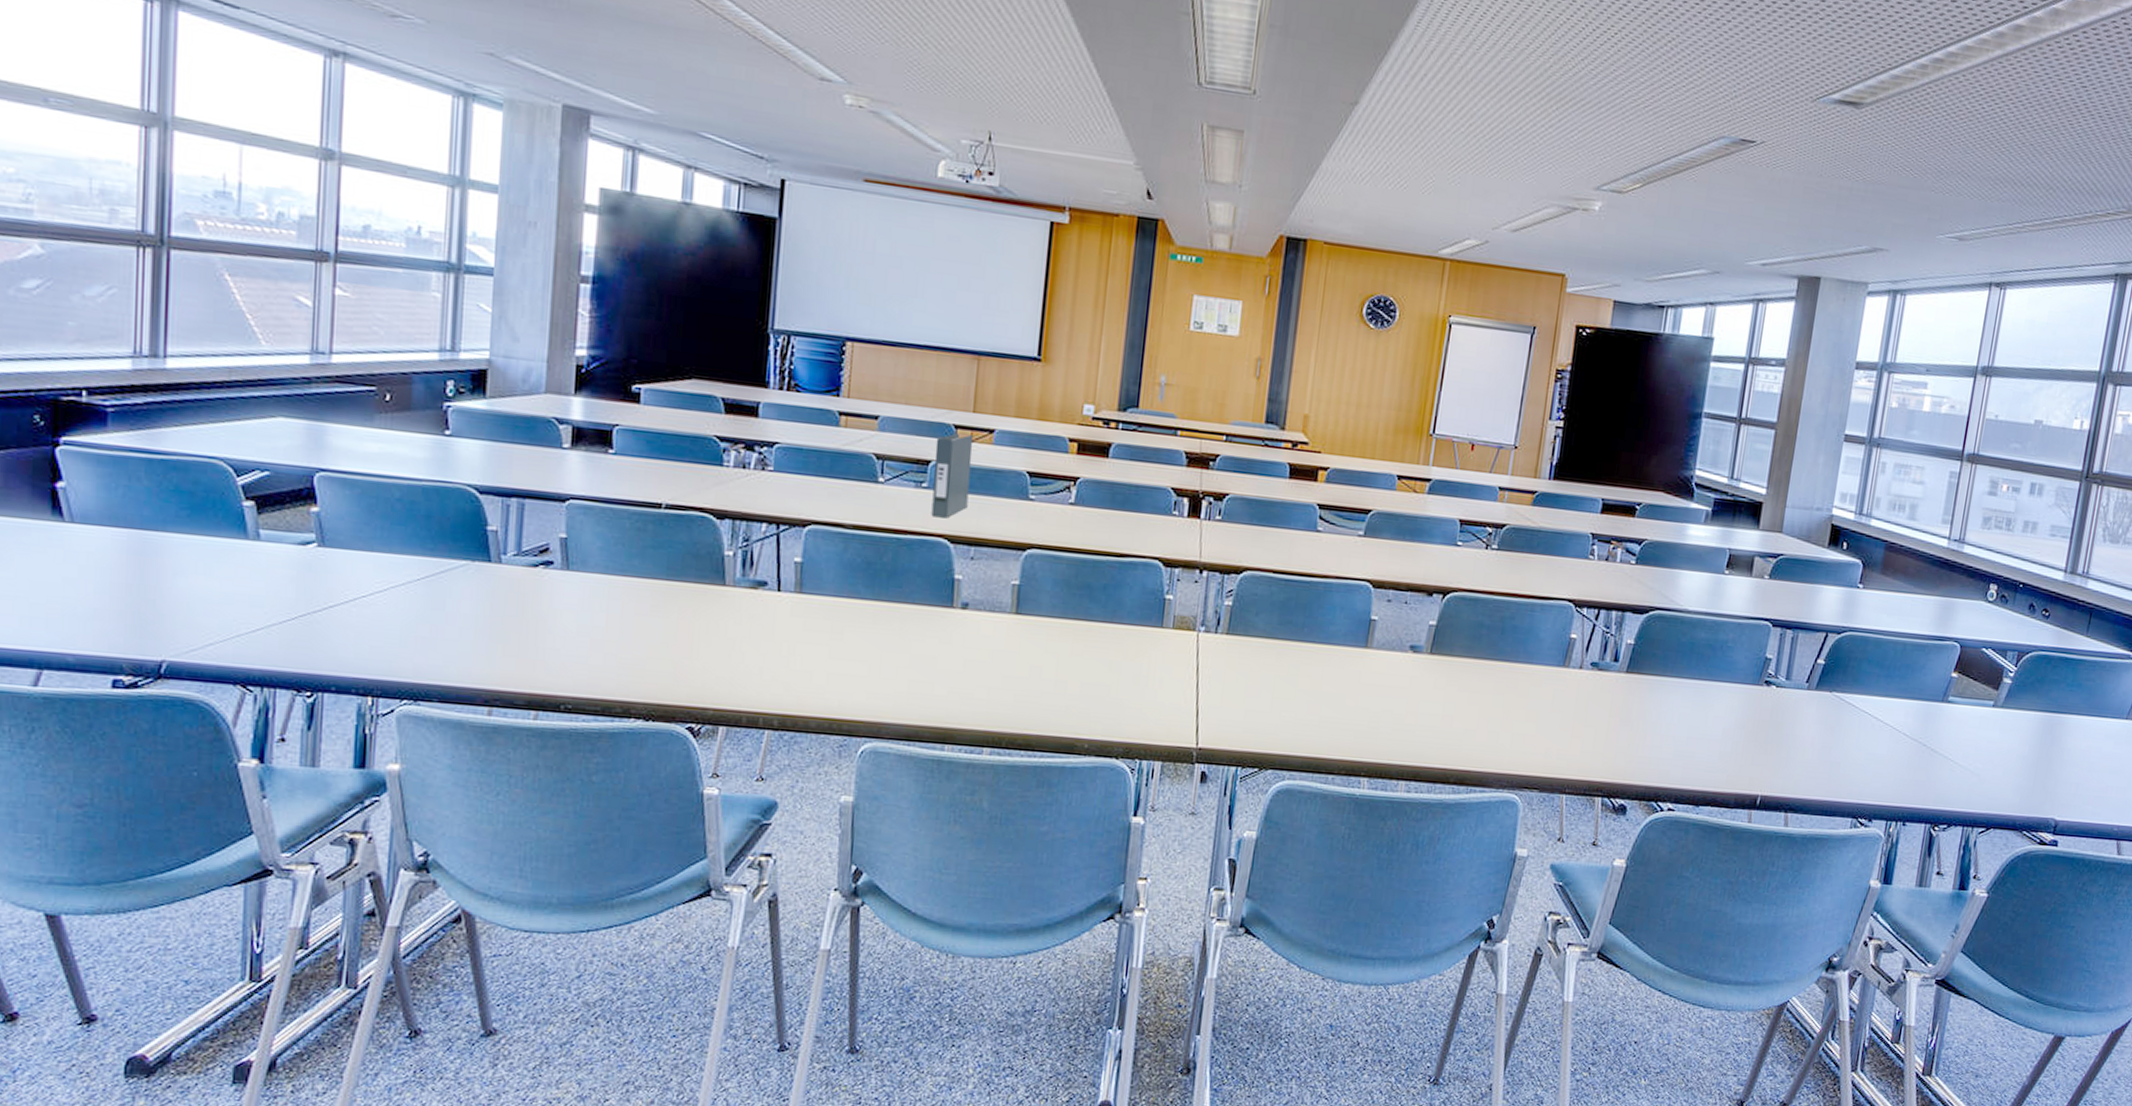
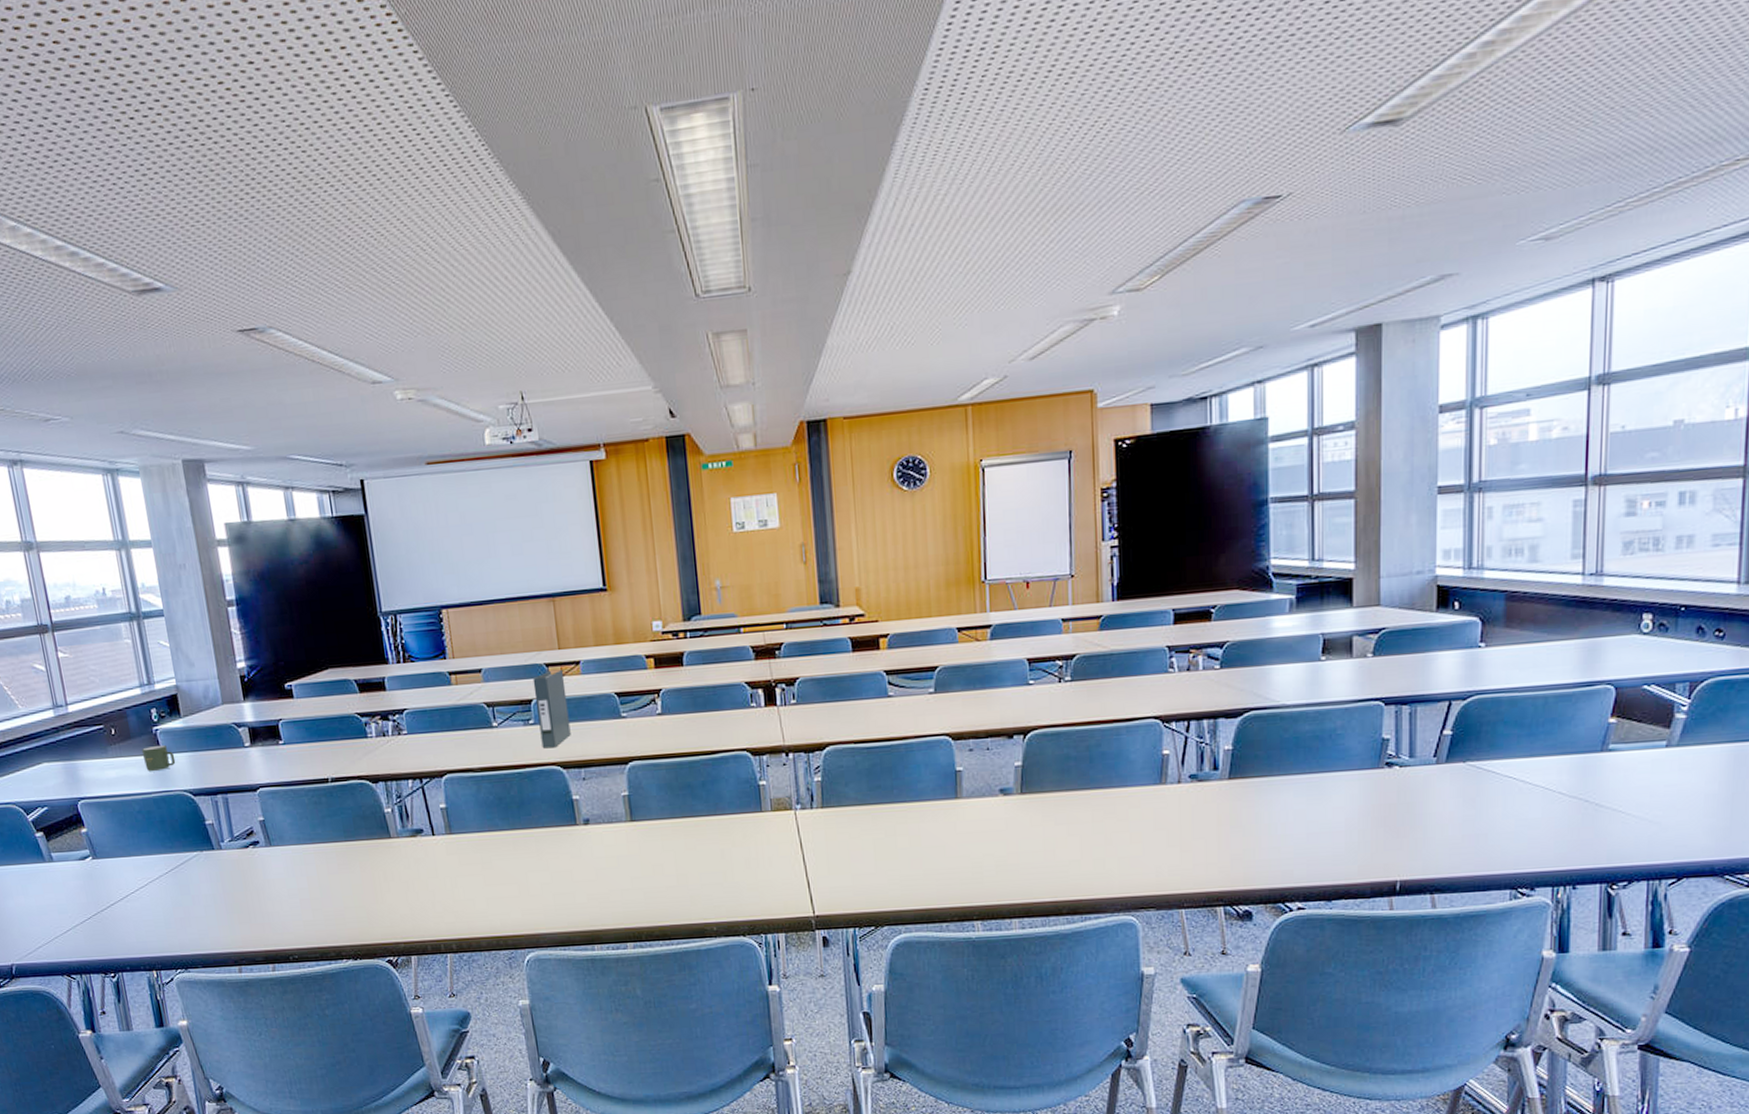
mug: none [421,424,466,457] -> present [141,744,176,772]

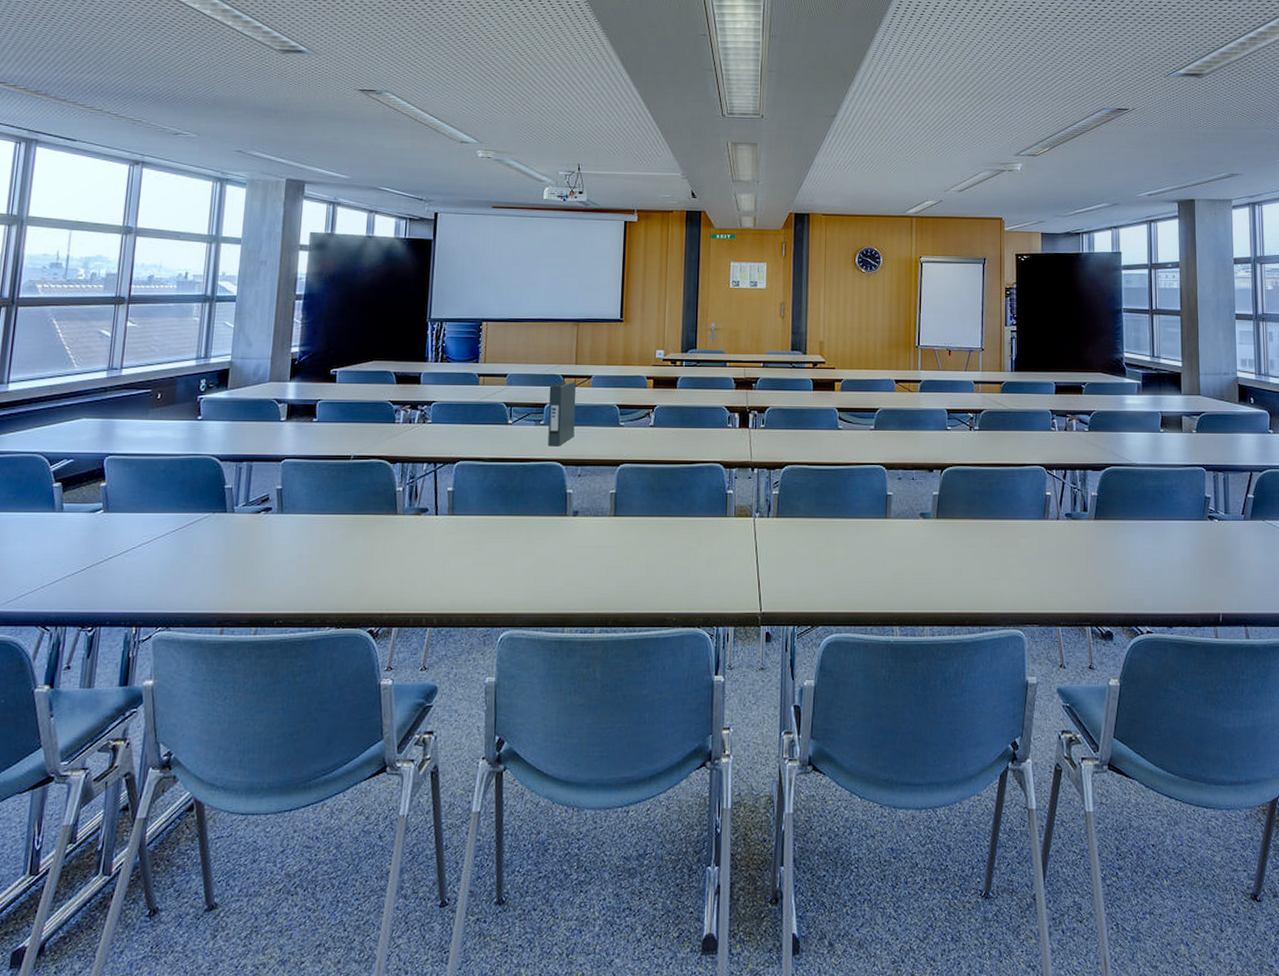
mug: present [141,744,176,772] -> none [181,412,212,436]

